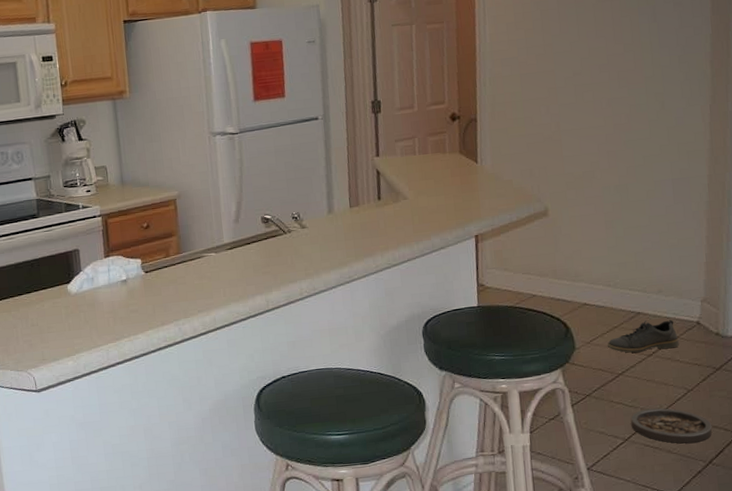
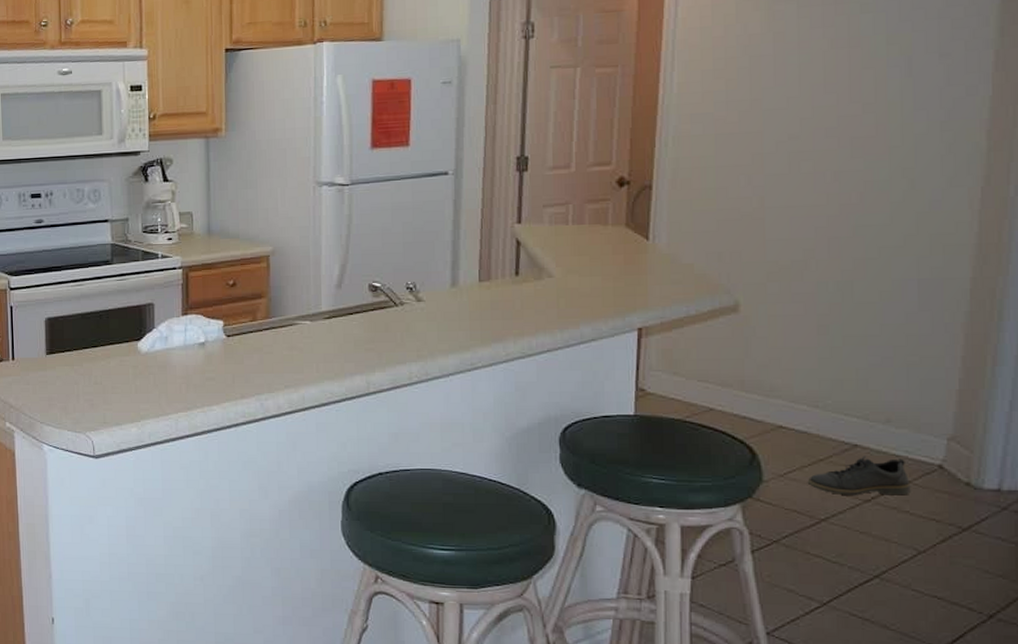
pet bowl: present [631,408,713,444] -> none [832,568,950,620]

